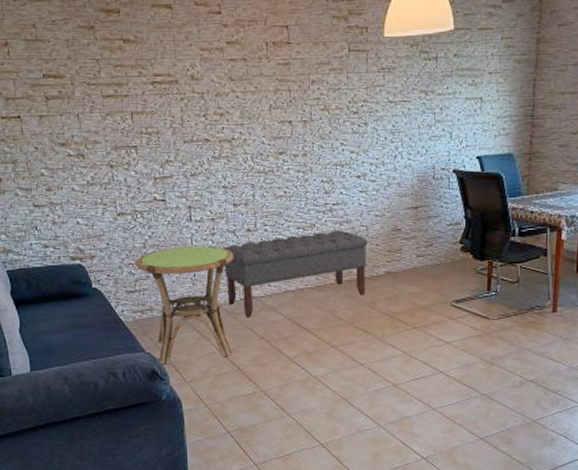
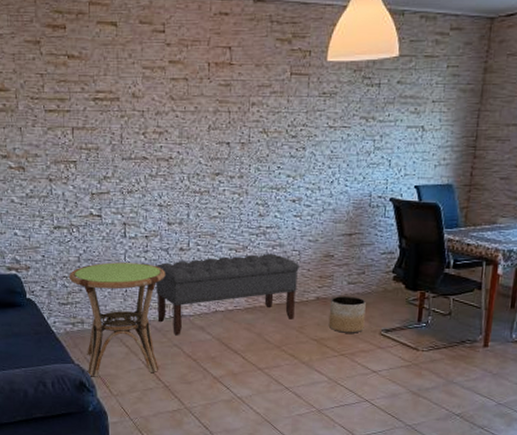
planter: none [399,268,435,306] -> present [328,295,366,333]

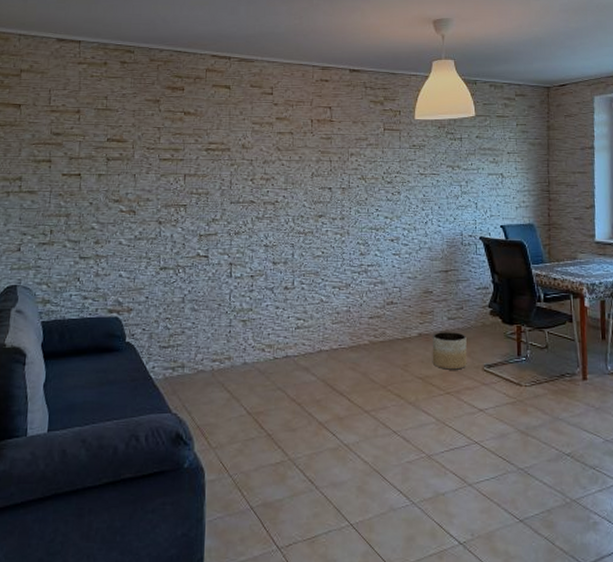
side table: present [69,262,166,377] -> none [171,302,270,428]
bench: present [155,253,299,336] -> none [260,291,400,378]

